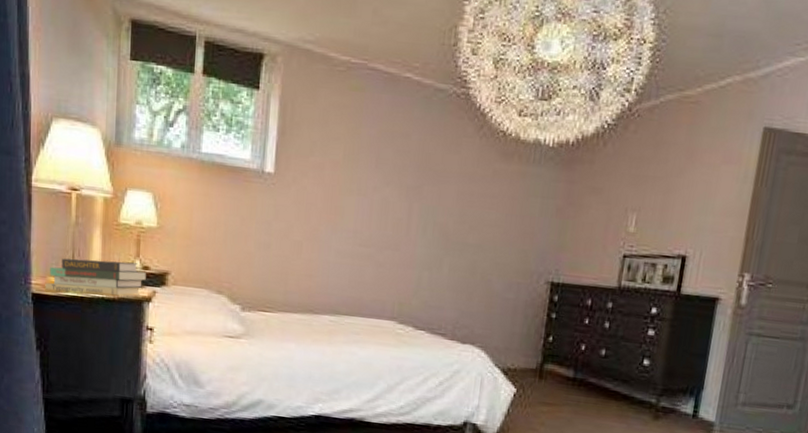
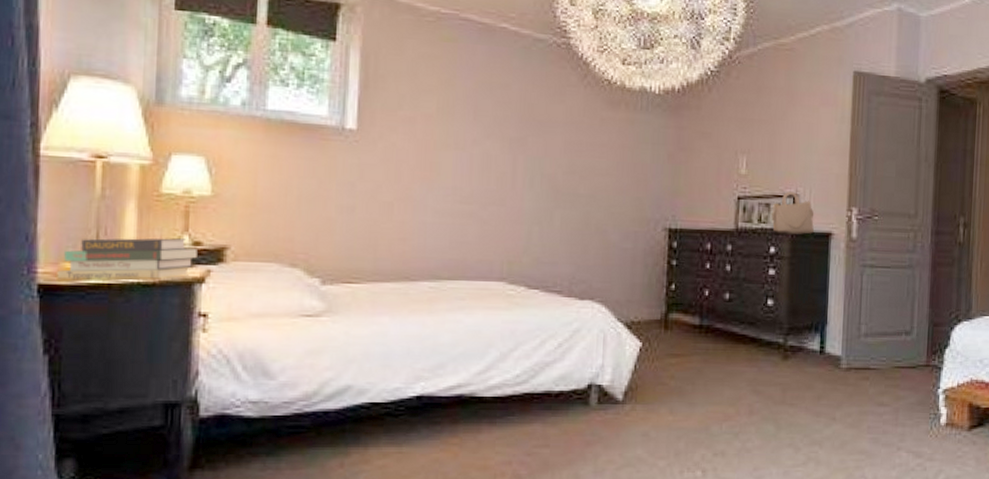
handbag: none [656,252,702,298] -> present [771,191,814,236]

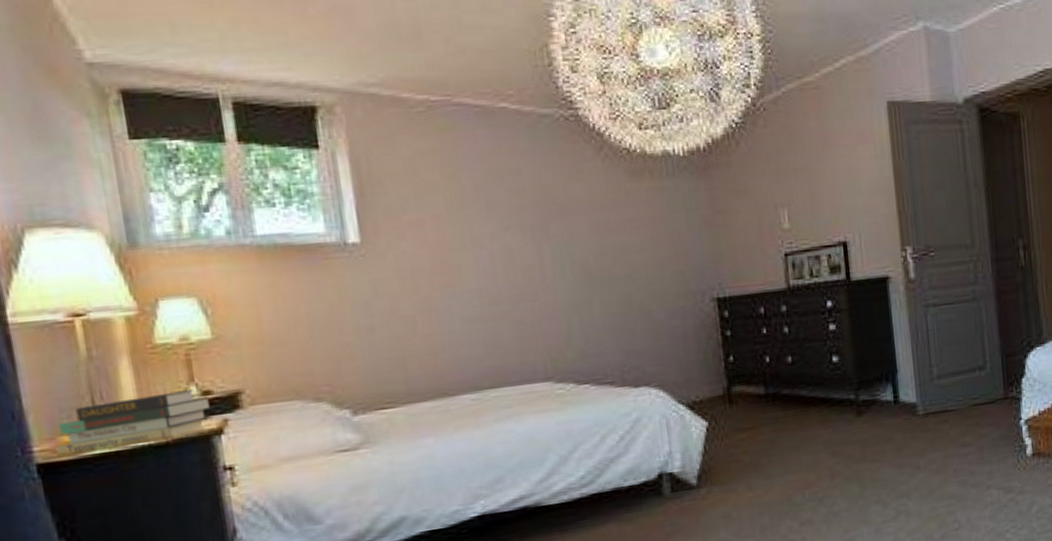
handbag: present [771,191,814,236] -> none [823,239,870,288]

